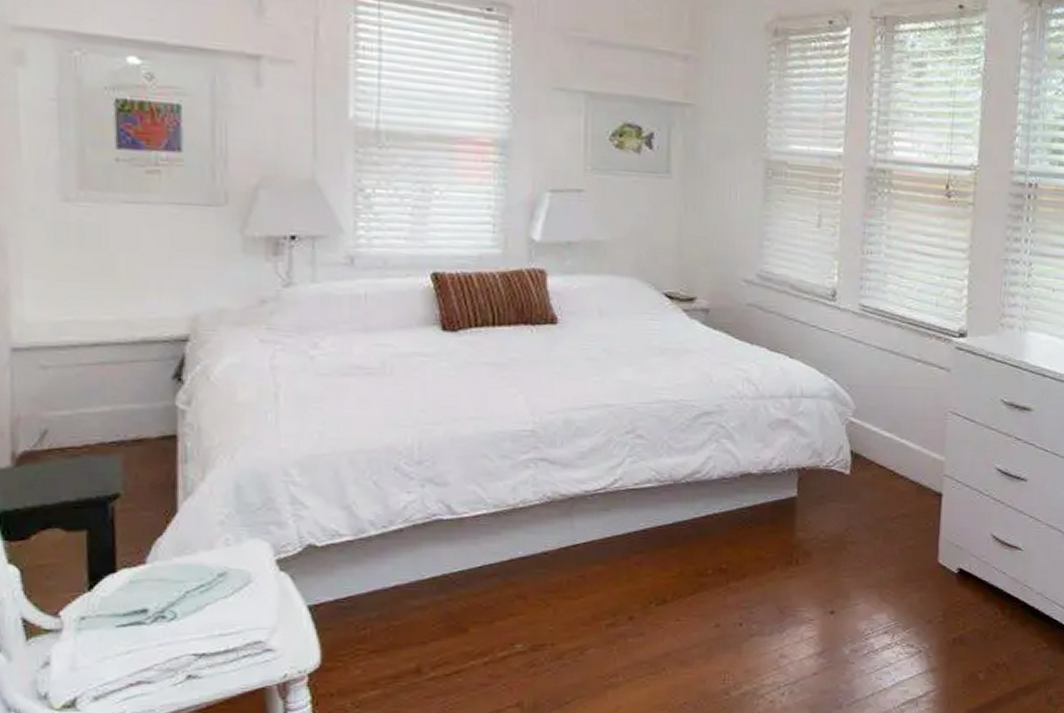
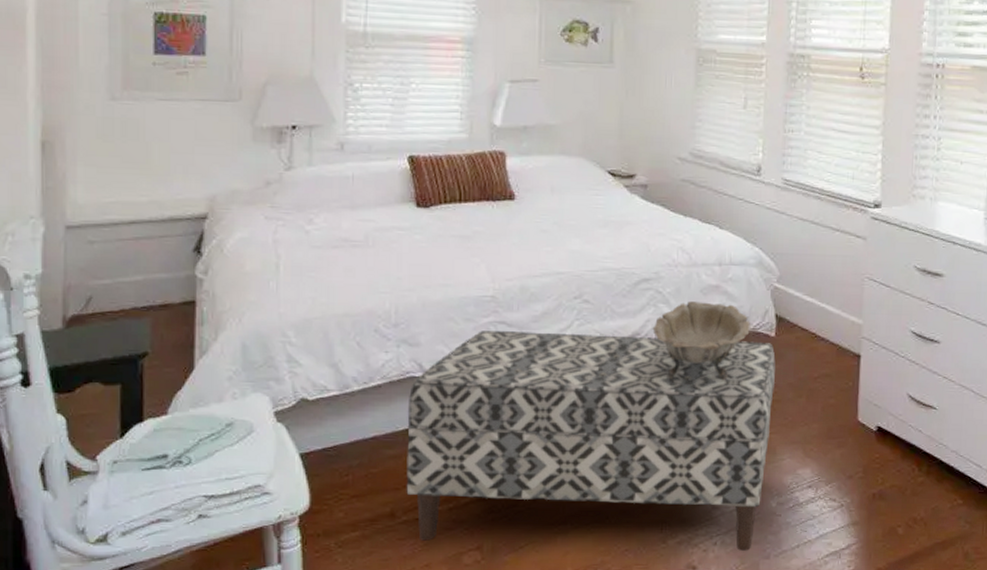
bench: none [434,469,850,701] -> present [406,331,776,551]
decorative bowl: none [714,437,823,521] -> present [652,301,750,380]

